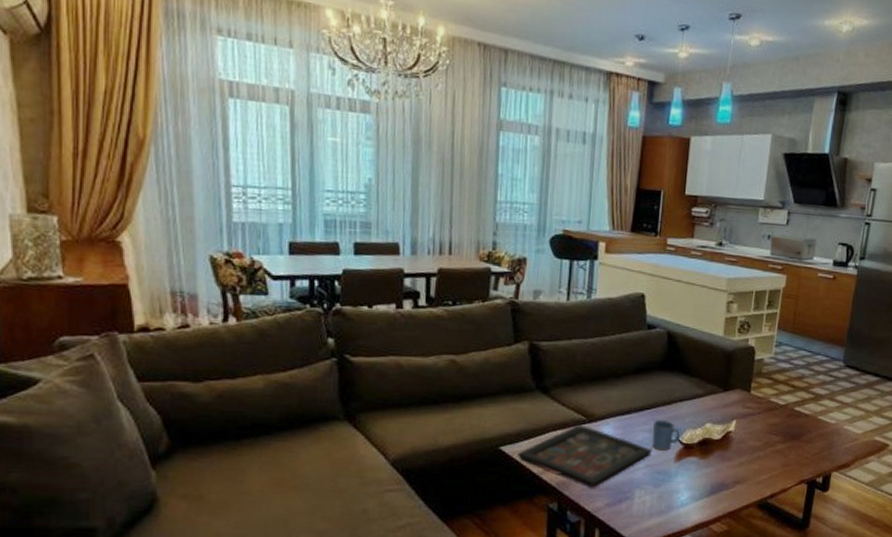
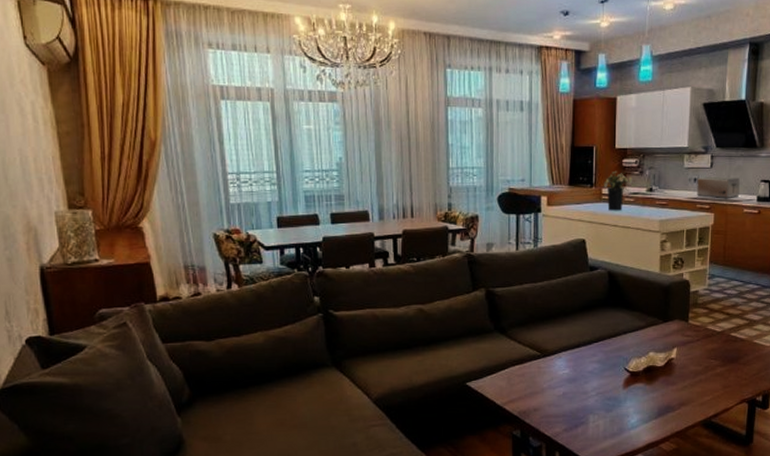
decorative tray: present [518,424,653,488] -> none [482,359,603,416]
mug: present [652,420,680,451] -> none [601,352,626,379]
flower arrangement: none [668,220,704,266] -> present [603,170,635,212]

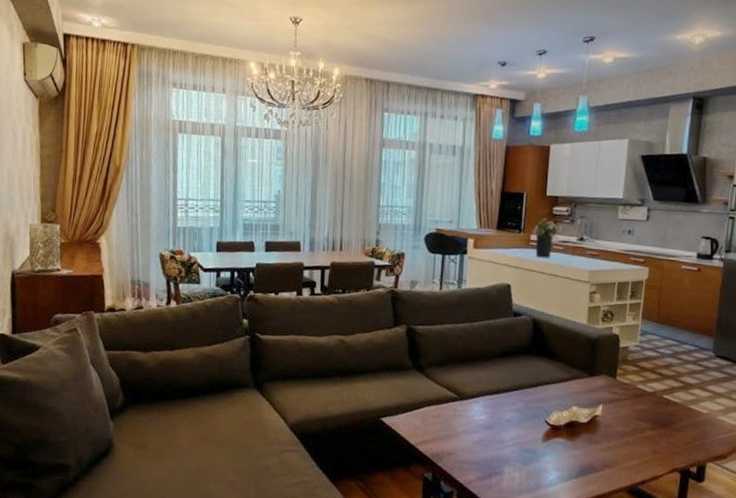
toaster: present [697,176,740,199] -> none [630,229,678,254]

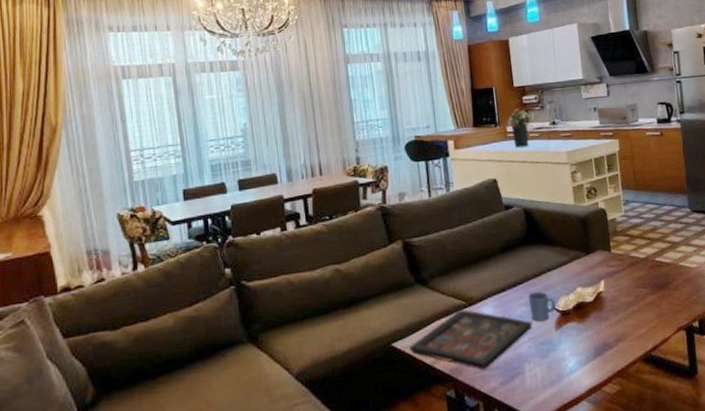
decorative tray: none [396,401,521,462] -> present [409,309,533,369]
mug: none [520,401,547,431] -> present [528,292,556,322]
toaster: none [630,229,678,254] -> present [597,103,640,125]

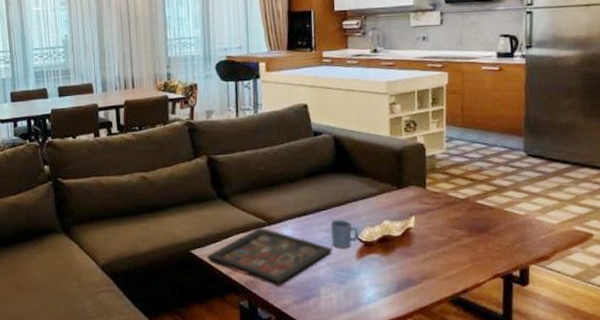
flower arrangement: present [506,107,537,148] -> none [323,33,357,75]
toaster: present [597,103,640,125] -> none [426,33,476,57]

